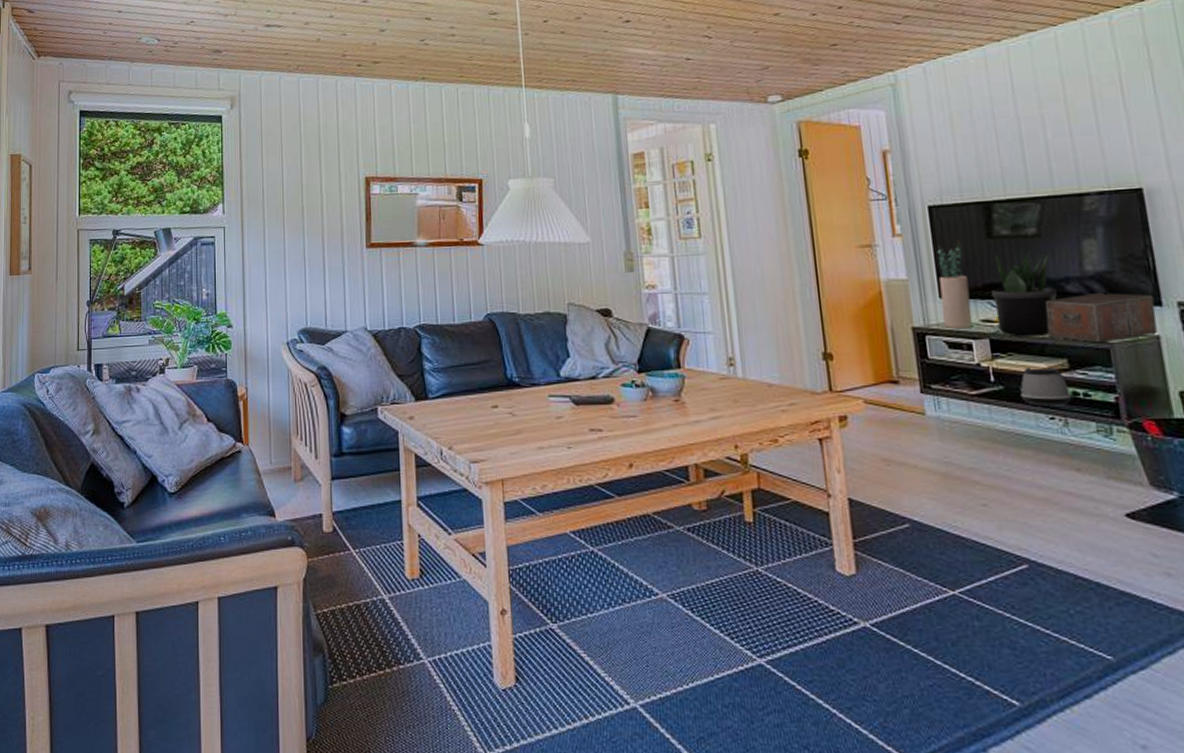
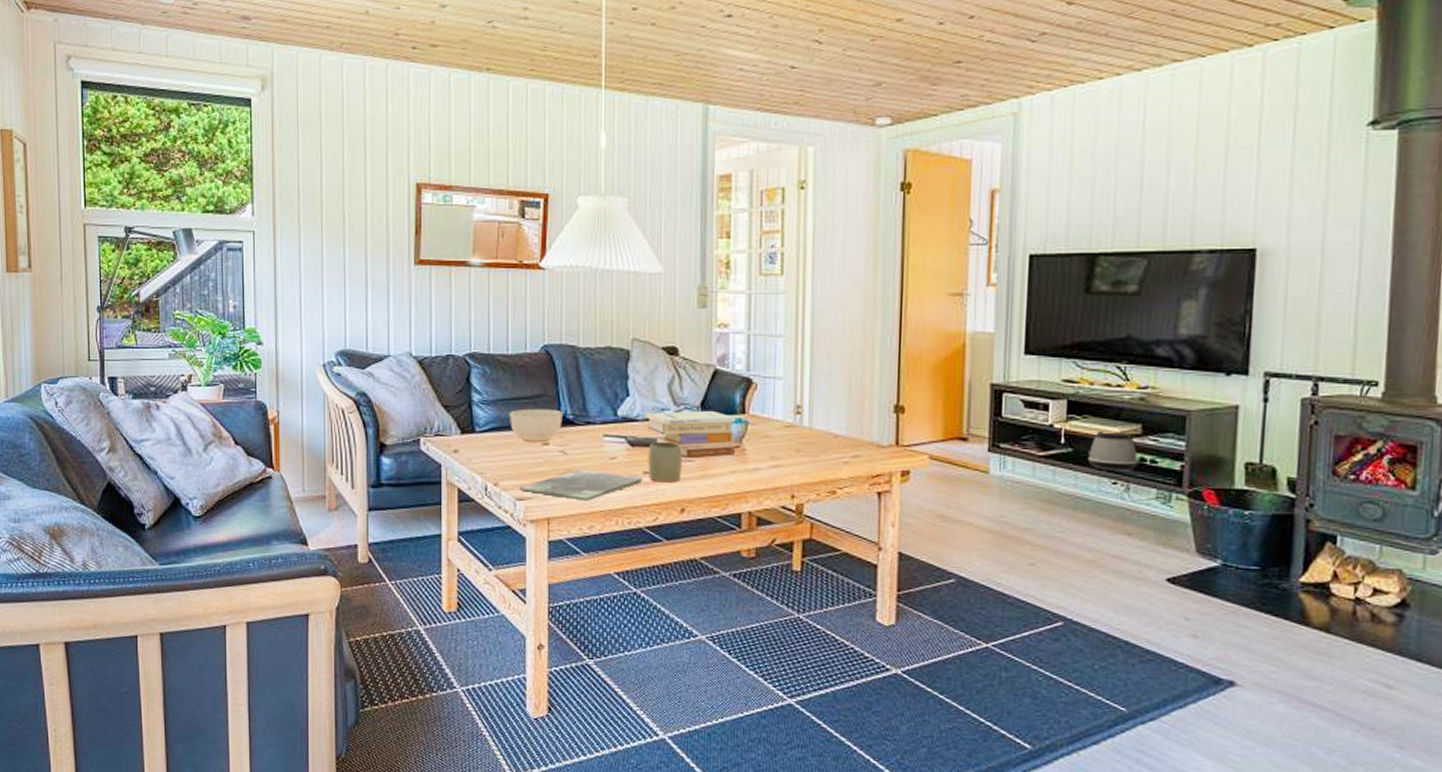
bowl: none [458,373,509,406] -> present [508,408,563,443]
magazine: none [473,430,590,461] -> present [520,469,643,501]
books: none [587,366,675,414] -> present [646,410,736,459]
mug: none [592,398,627,439] -> present [648,441,682,483]
vase: present [937,239,972,330] -> none [1024,293,1057,388]
planter: present [991,254,1057,336] -> none [1078,311,1145,399]
decorative box: present [1045,292,1157,343] -> none [1128,357,1241,410]

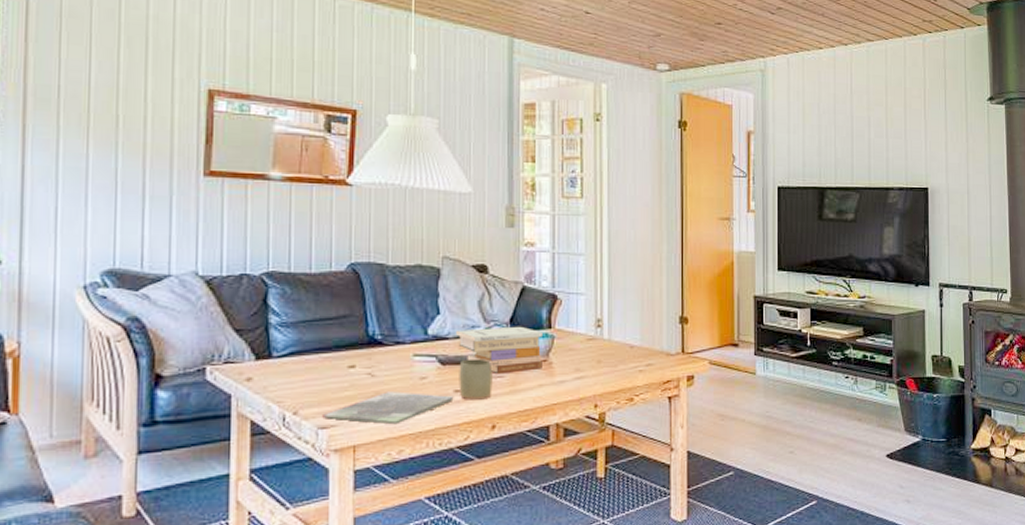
bowl: present [508,408,563,443] -> none [310,329,370,366]
speaker: present [1087,432,1139,471] -> none [827,334,862,367]

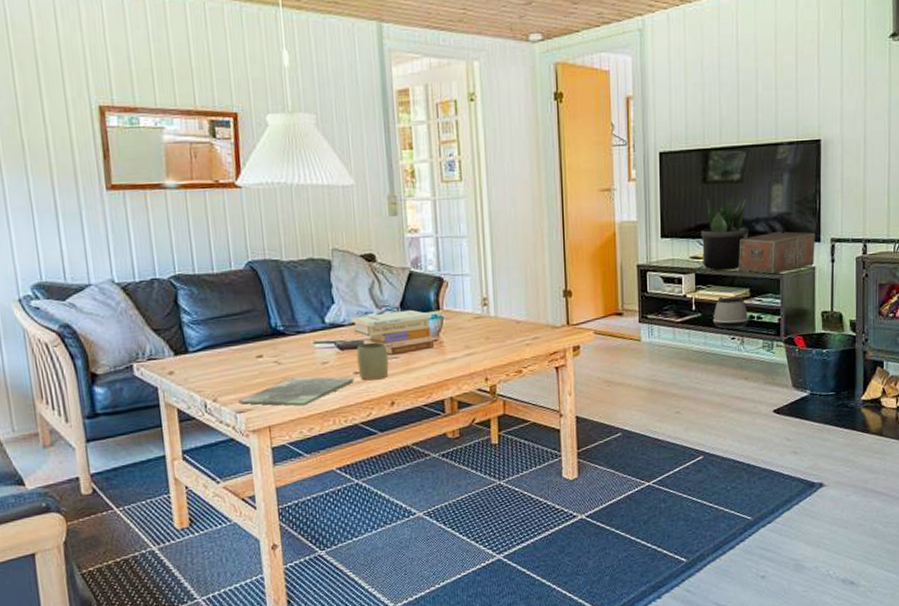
planter: none [817,235,862,307] -> present [701,198,749,270]
speaker: none [827,334,862,367] -> present [712,296,749,329]
decorative box: none [852,272,925,315] -> present [738,230,815,275]

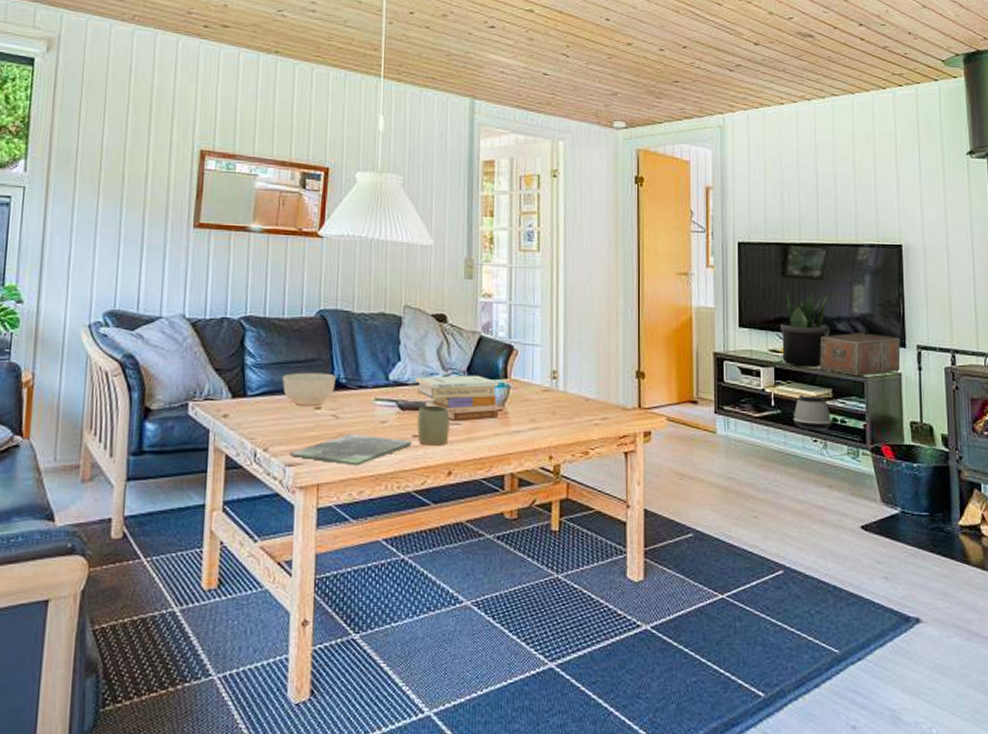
bowl: none [220,322,274,357] -> present [281,372,336,407]

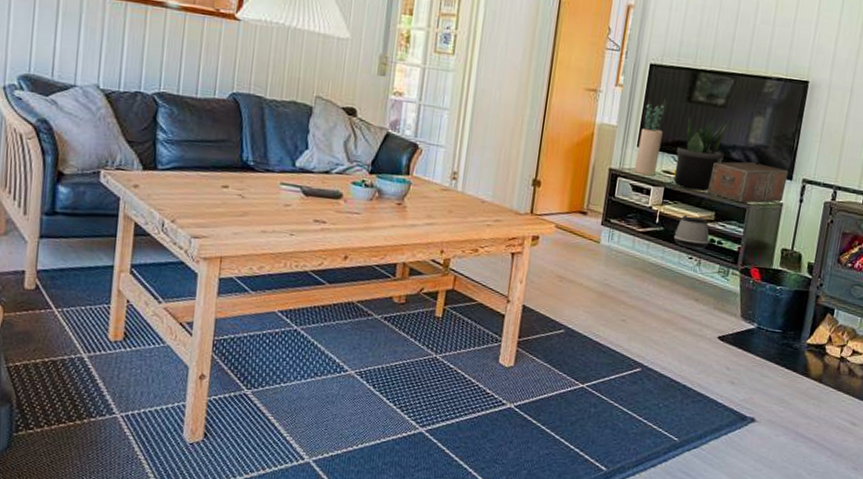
bowl: present [281,372,336,407] -> none [191,151,244,186]
magazine: present [290,434,412,466] -> none [196,213,313,244]
books: present [416,375,499,422] -> none [321,165,401,212]
mug: present [417,405,450,446] -> none [318,193,351,232]
vase: none [740,275,763,357] -> present [634,98,666,177]

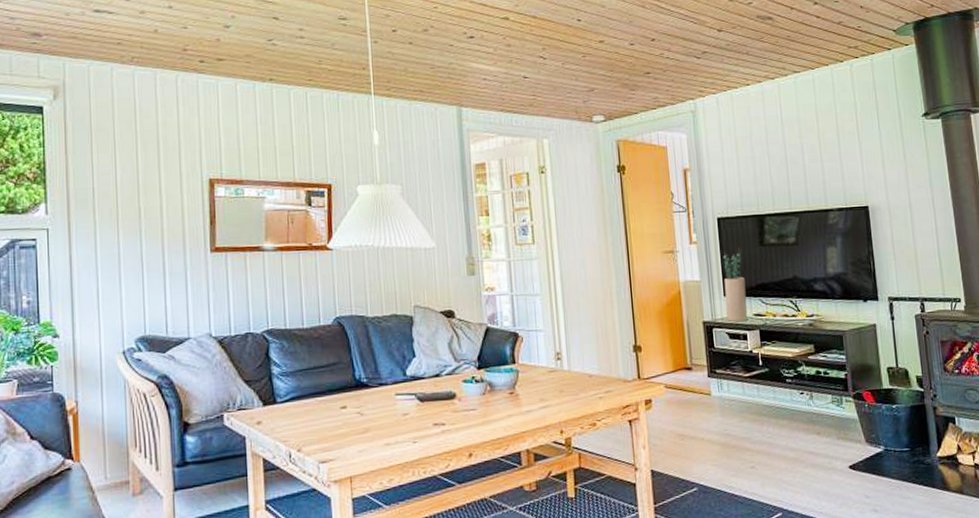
planter: present [673,117,727,191] -> none [762,259,808,327]
speaker: present [673,215,710,249] -> none [780,352,816,384]
decorative box: present [707,161,788,203] -> none [800,290,874,331]

